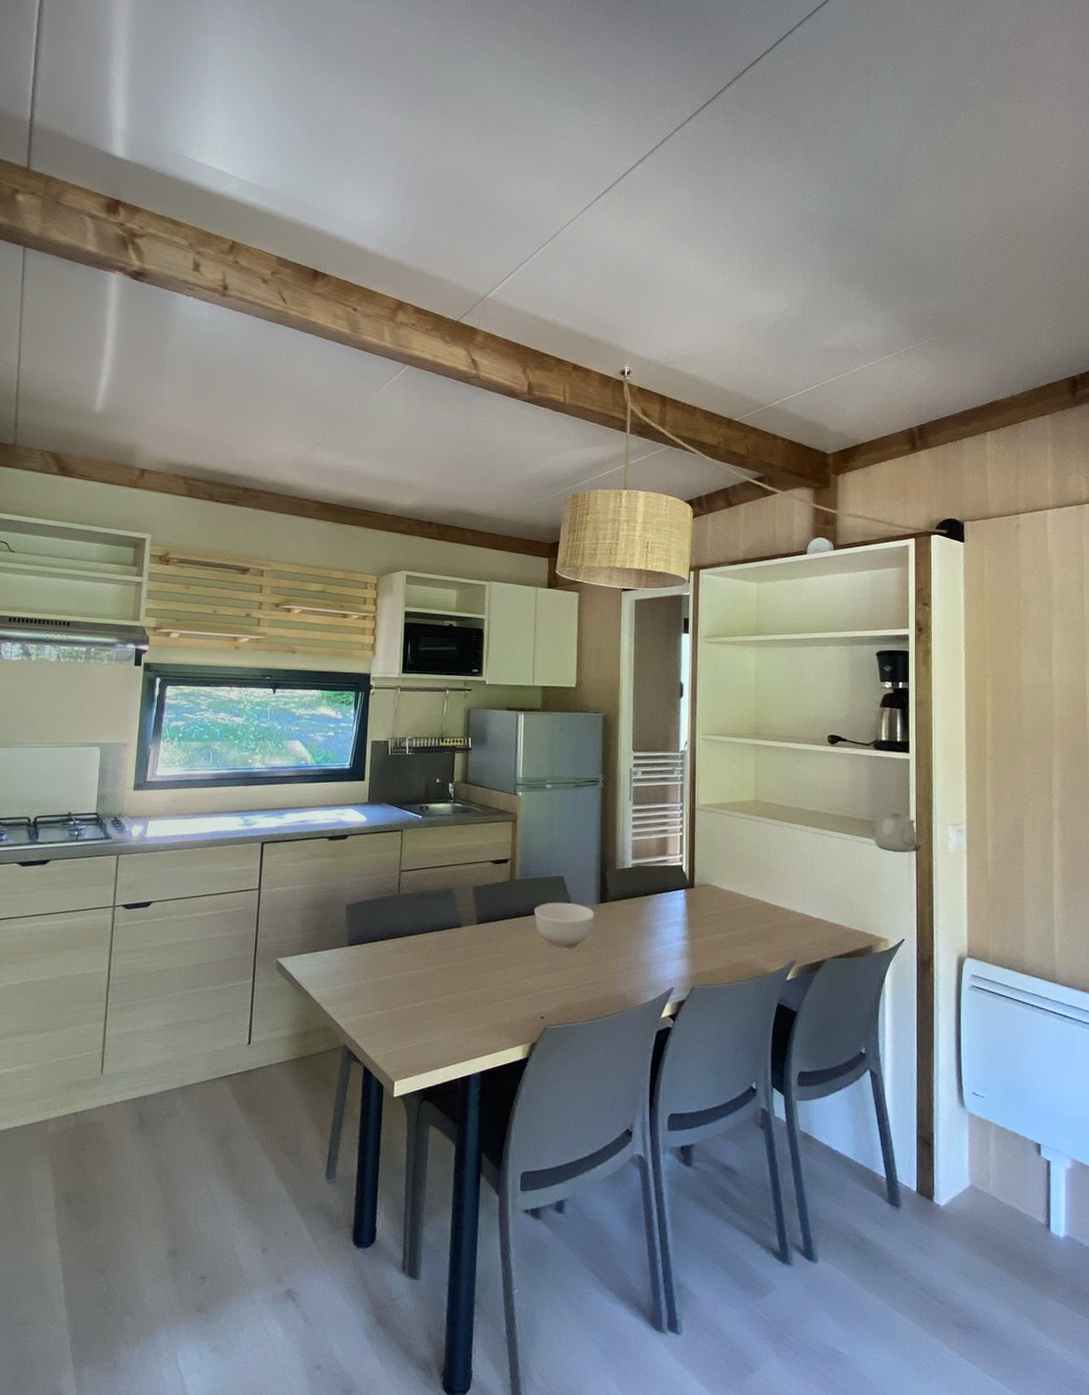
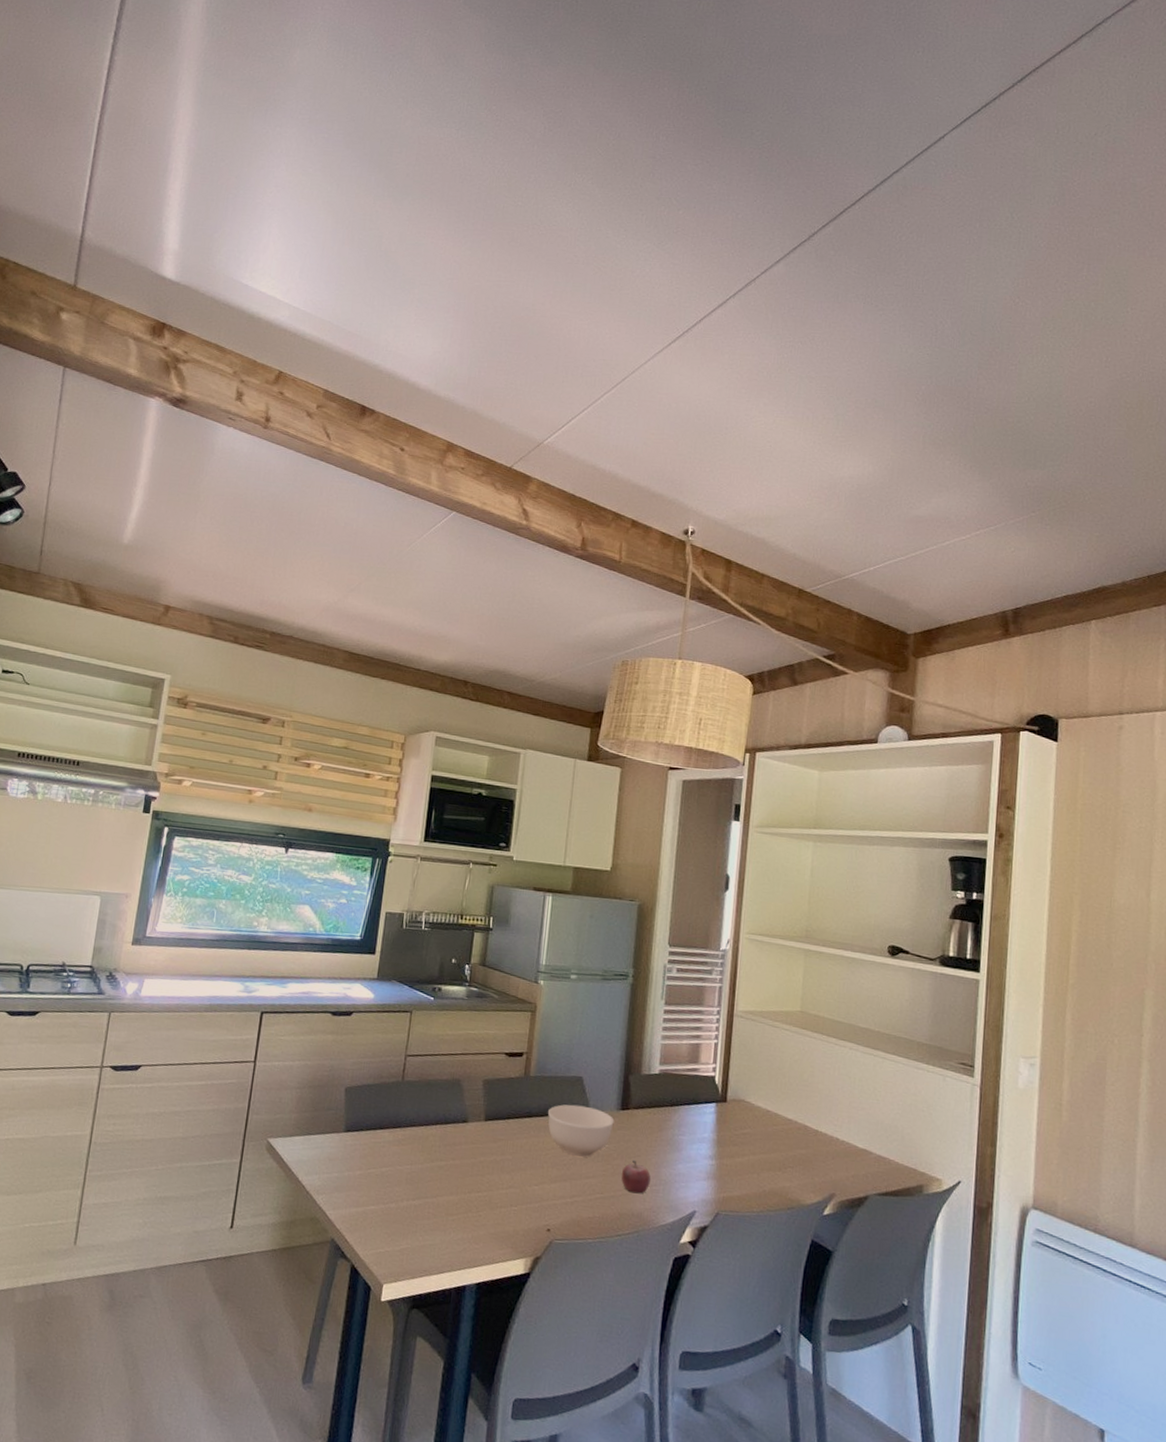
fruit: none [604,947,631,977] -> present [621,1160,651,1194]
teapot: present [872,810,924,852] -> none [931,1035,990,1084]

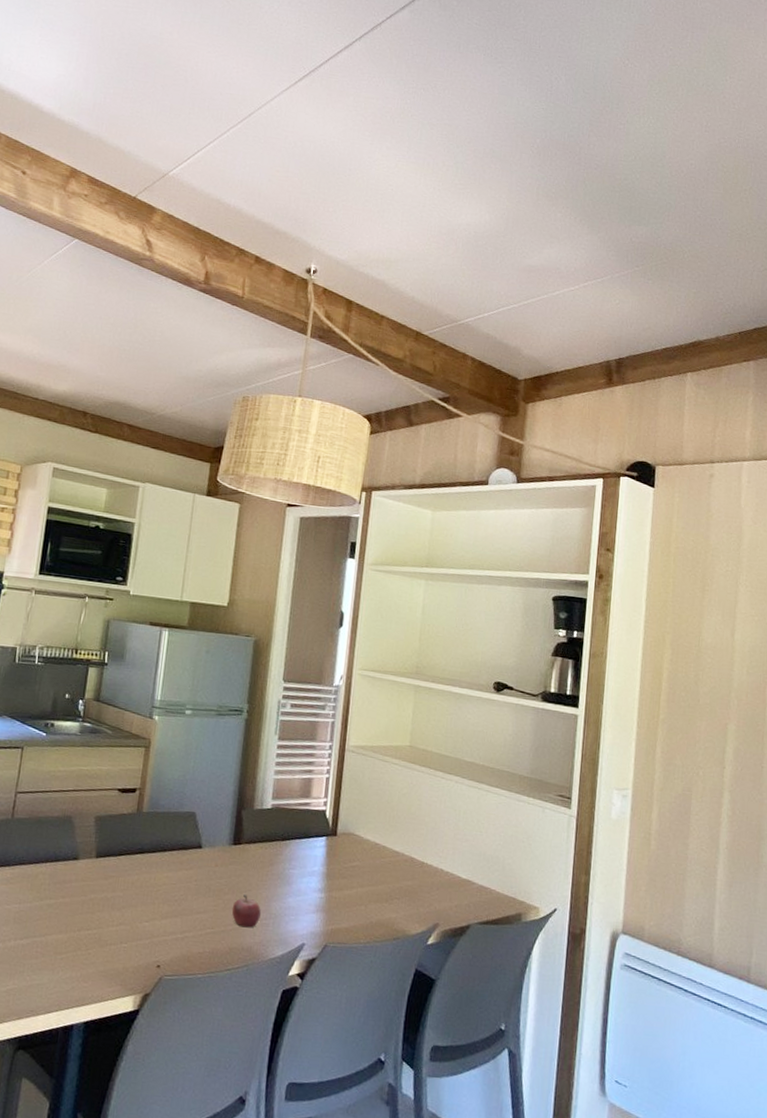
bowl: present [547,1104,614,1158] -> none [159,840,226,893]

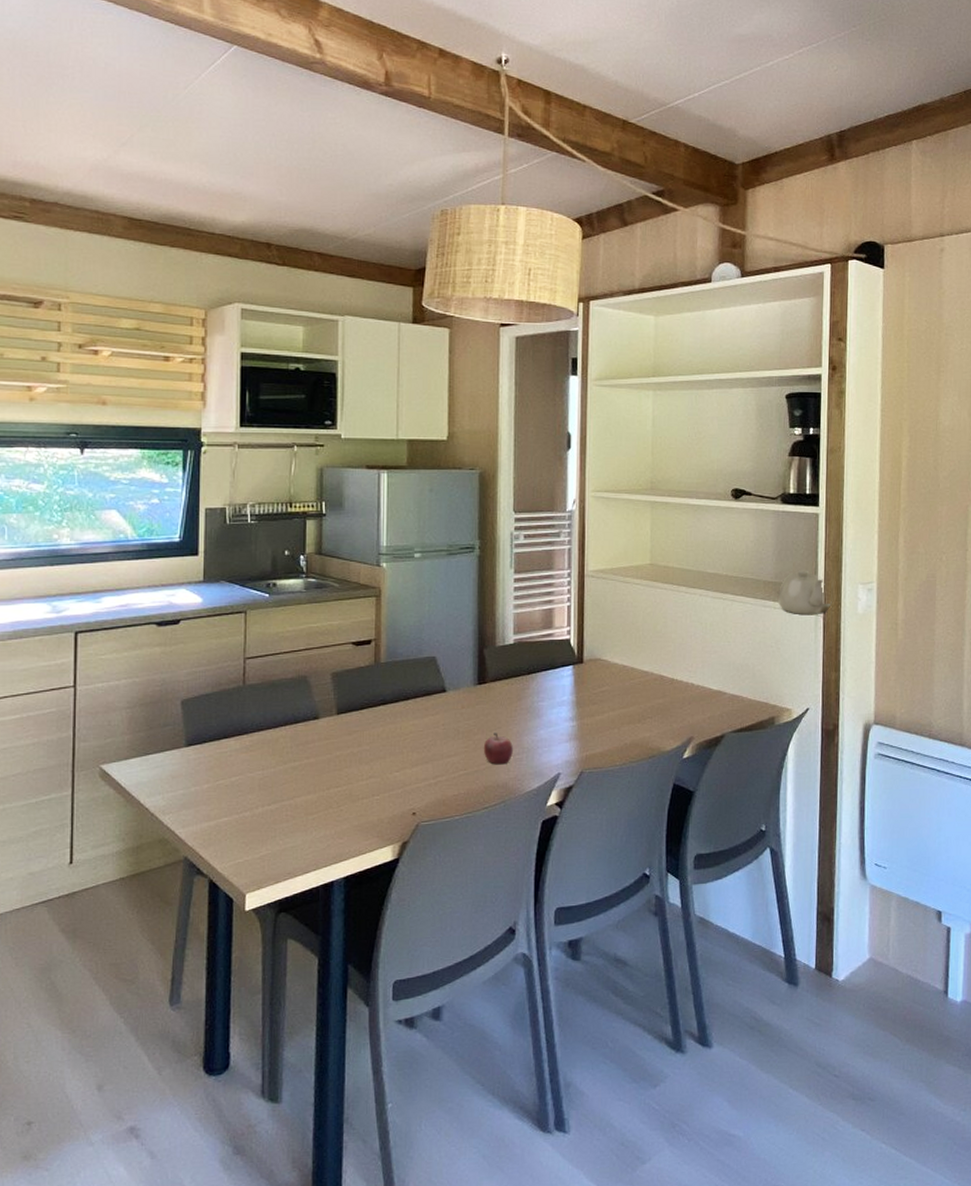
teapot: none [531,768,586,815] -> present [777,570,832,614]

